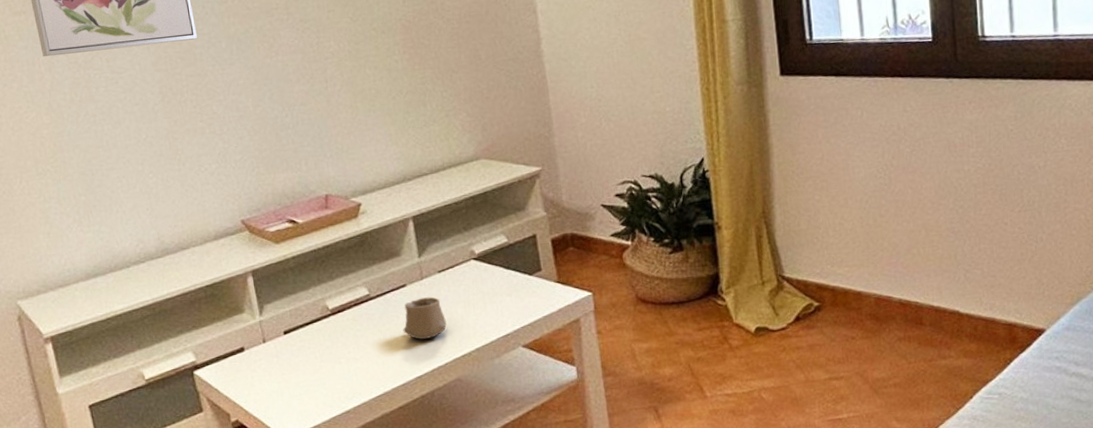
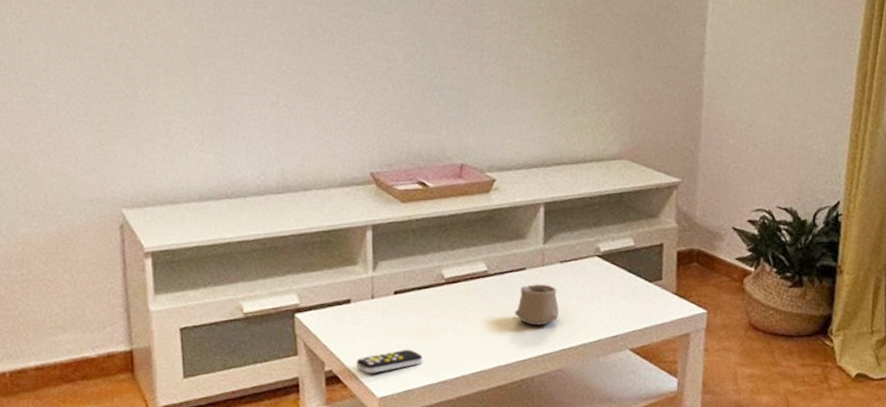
remote control: none [259,385,323,417] -> present [356,349,422,374]

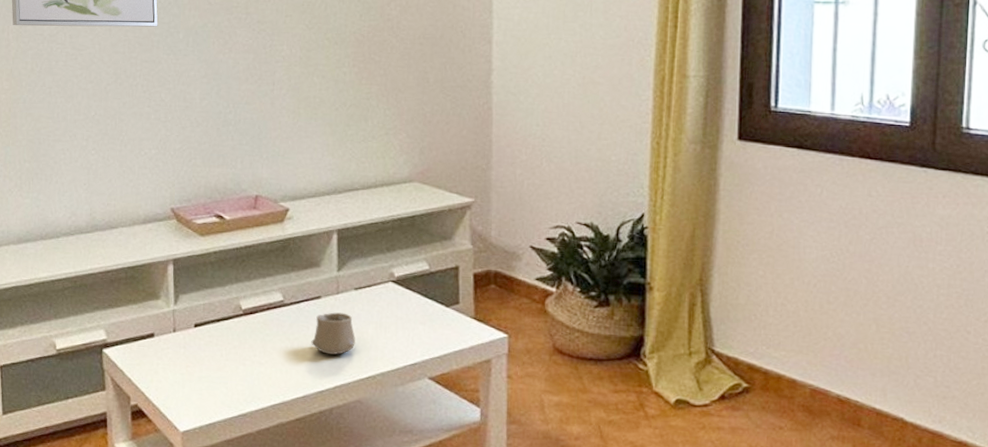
remote control: present [356,349,422,374] -> none [159,382,223,408]

